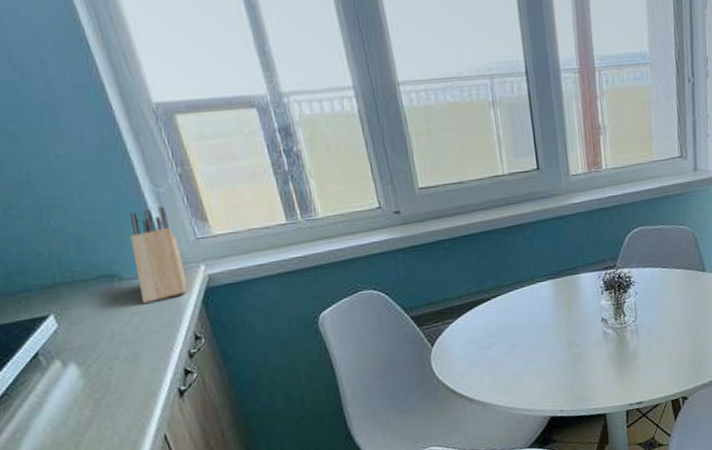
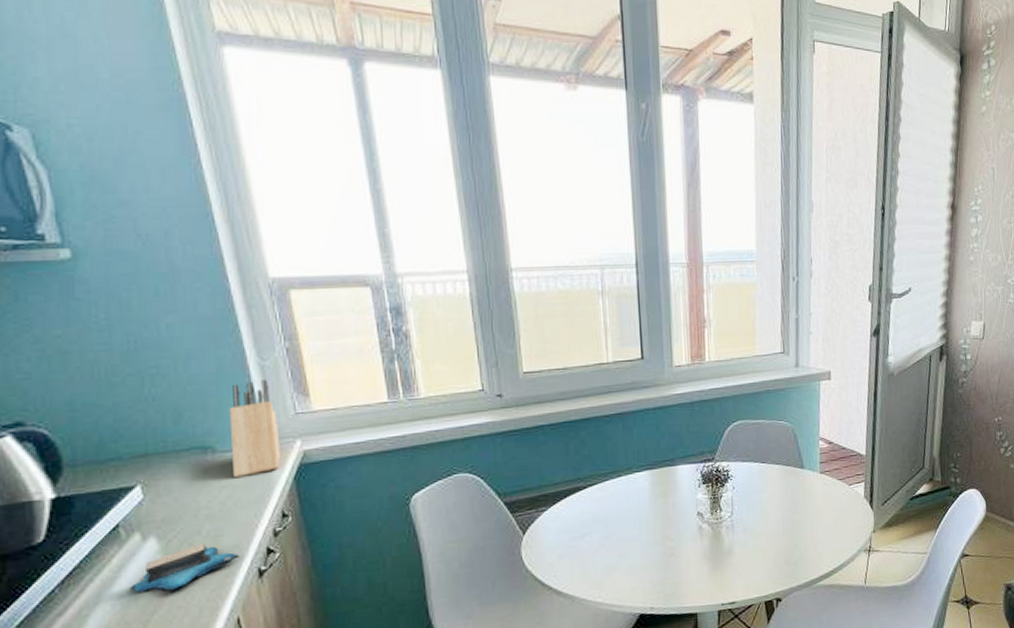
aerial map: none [59,367,159,417] -> present [131,544,240,594]

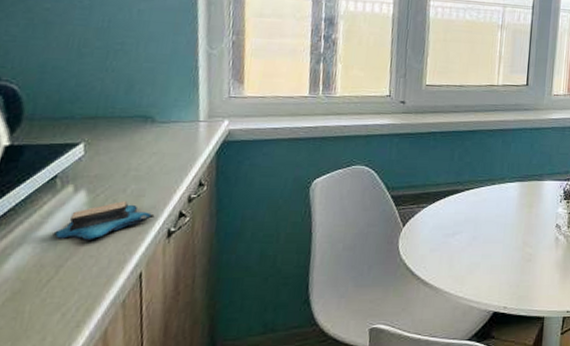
knife block: present [228,379,281,479] -> none [165,64,213,147]

